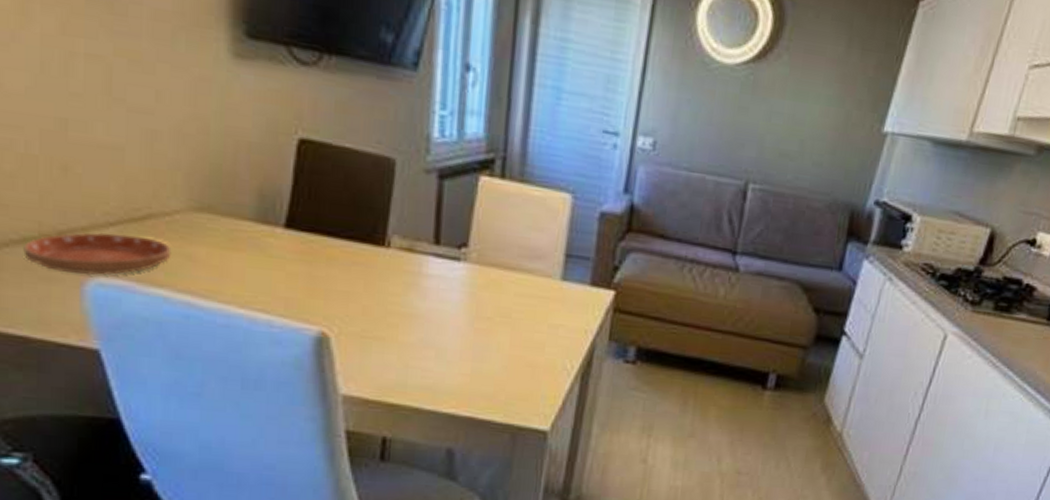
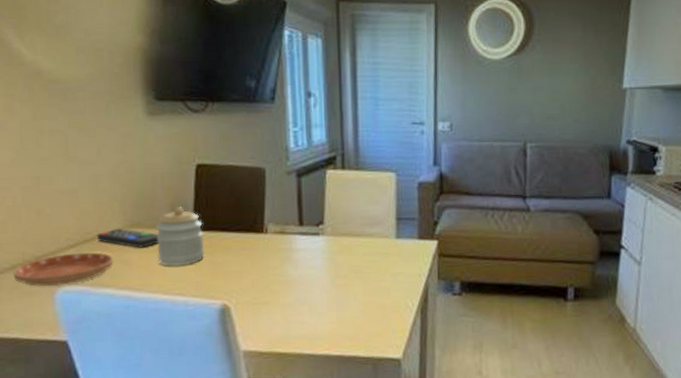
remote control: none [148,208,237,241] -> present [96,228,159,248]
jar: none [234,193,302,274] -> present [156,207,205,266]

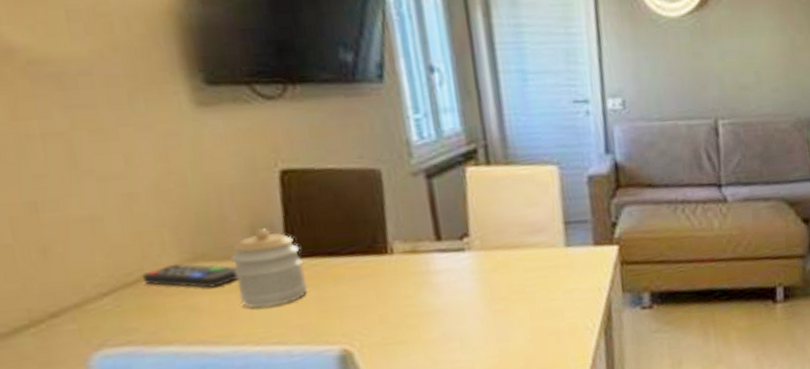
saucer: present [13,252,114,286] -> none [15,299,174,355]

